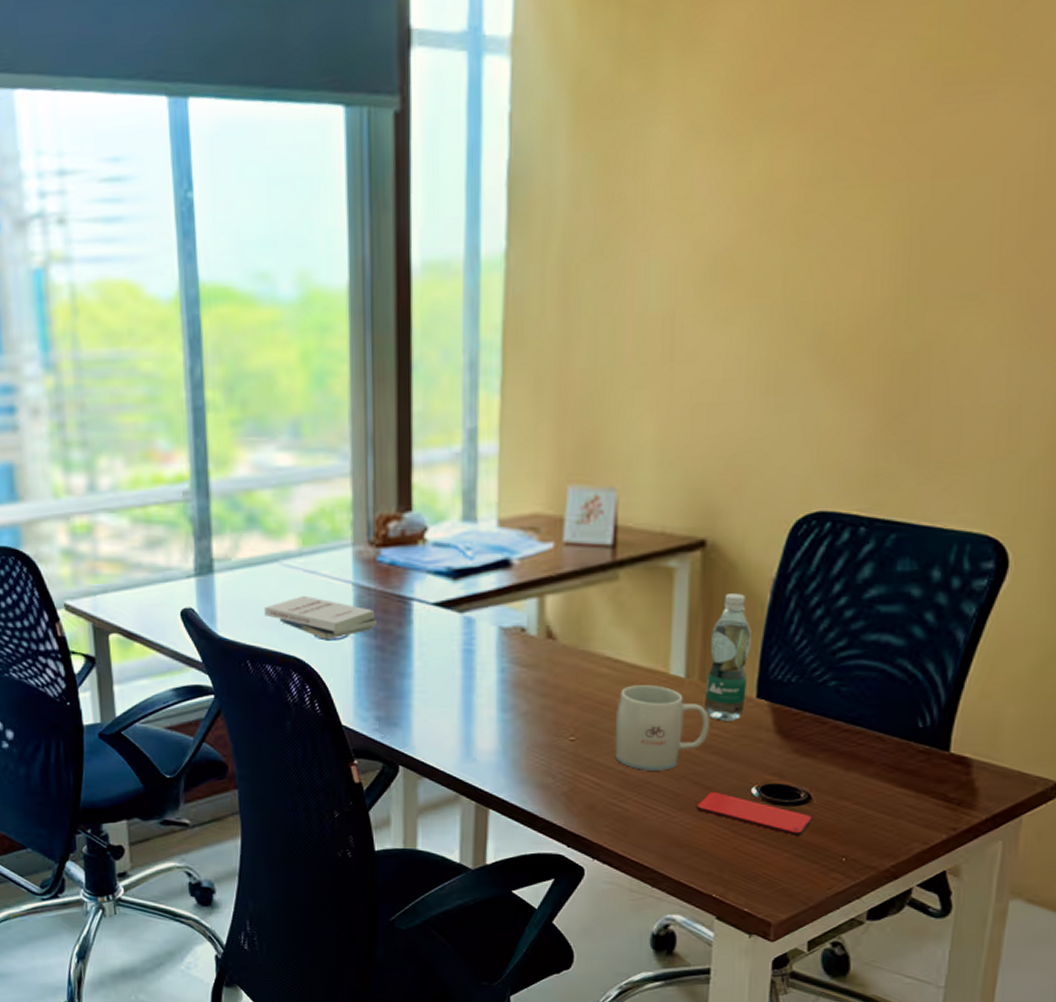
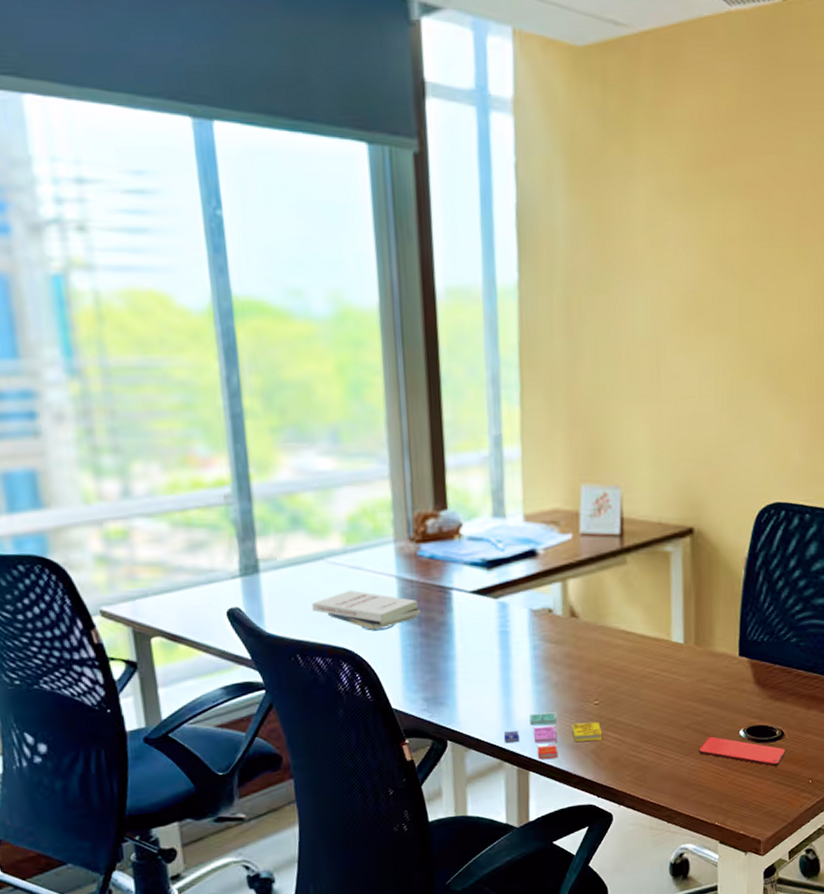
books: none [463,745,578,797] -> present [504,712,603,759]
mug: present [615,685,710,771] -> none [630,651,705,725]
bottle: present [705,593,751,721] -> none [700,571,732,678]

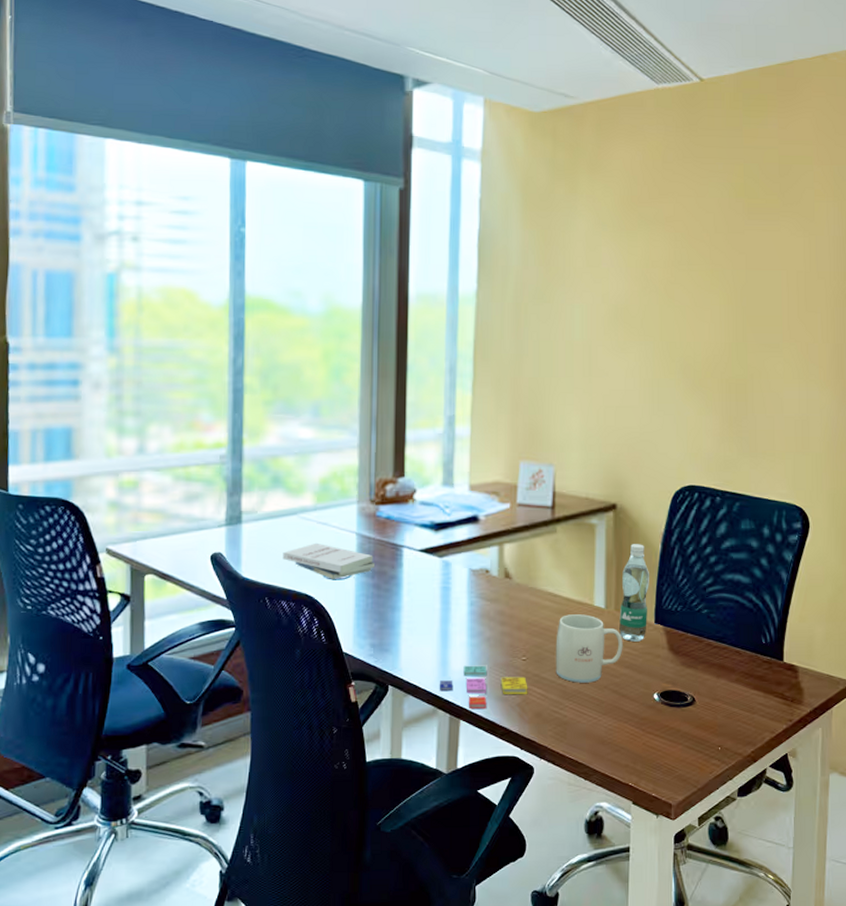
mug: none [630,651,705,725] -> present [556,614,623,683]
phone: present [698,736,787,767] -> none [615,698,698,731]
bottle: none [700,571,732,678] -> present [619,544,649,642]

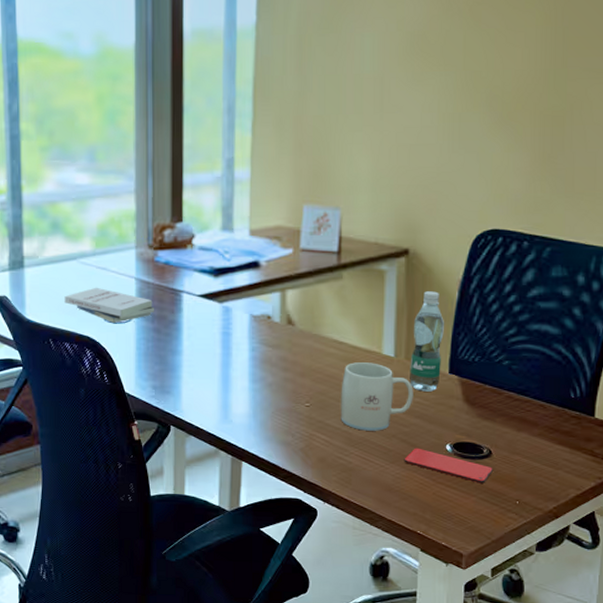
books: present [440,665,528,709] -> none [222,409,312,451]
phone: none [615,698,698,731] -> present [404,448,494,483]

